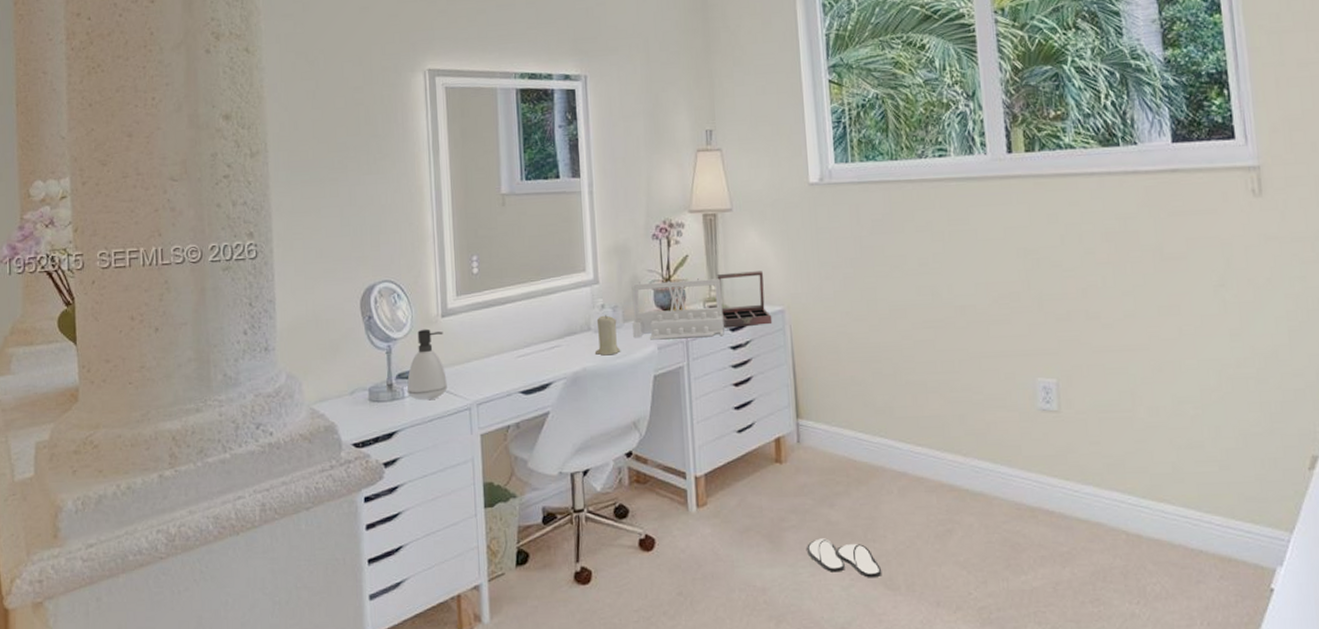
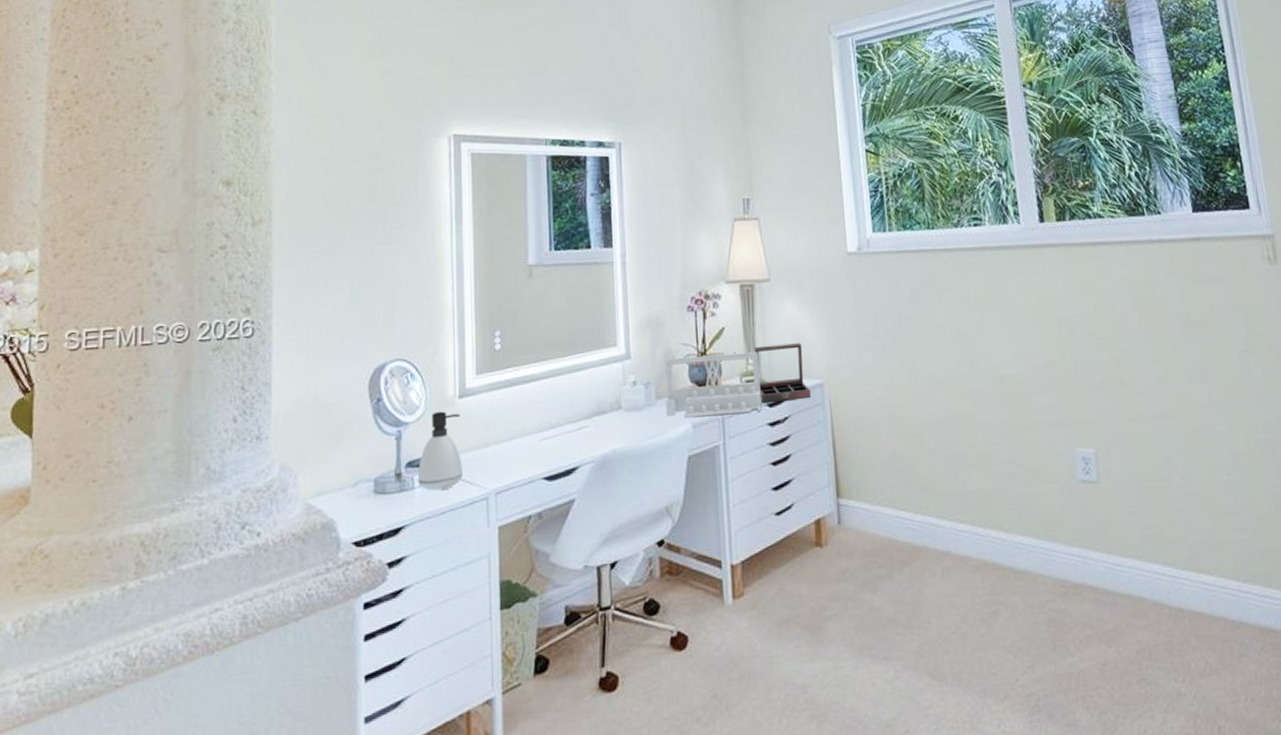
candle: present [595,315,621,356] -> none [626,392,654,436]
slippers: present [807,538,882,578] -> none [849,627,928,669]

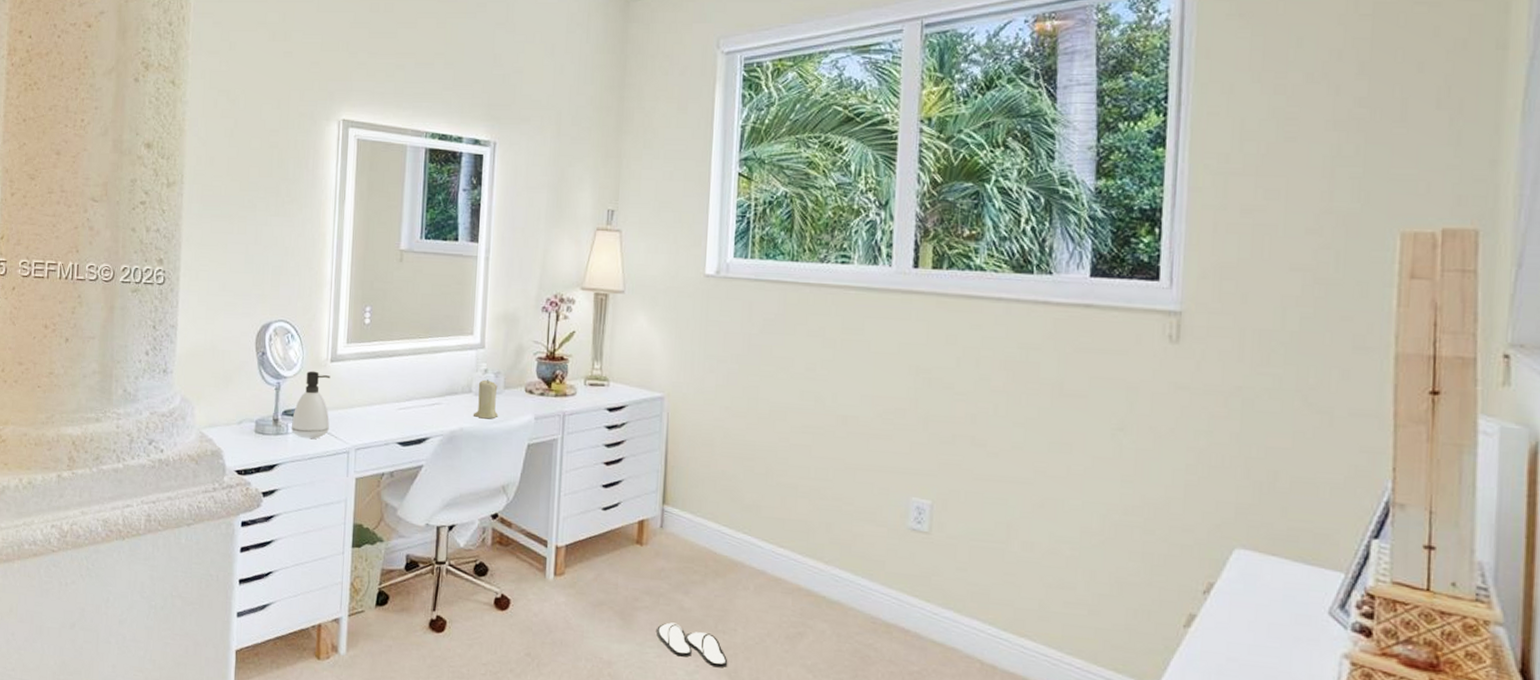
candle: none [626,392,654,436] -> present [474,379,499,419]
jewelry display stand: present [665,351,762,418] -> none [512,351,605,415]
jewelry box: present [754,343,812,404] -> none [601,353,651,410]
slippers: none [849,627,928,669] -> present [656,622,728,668]

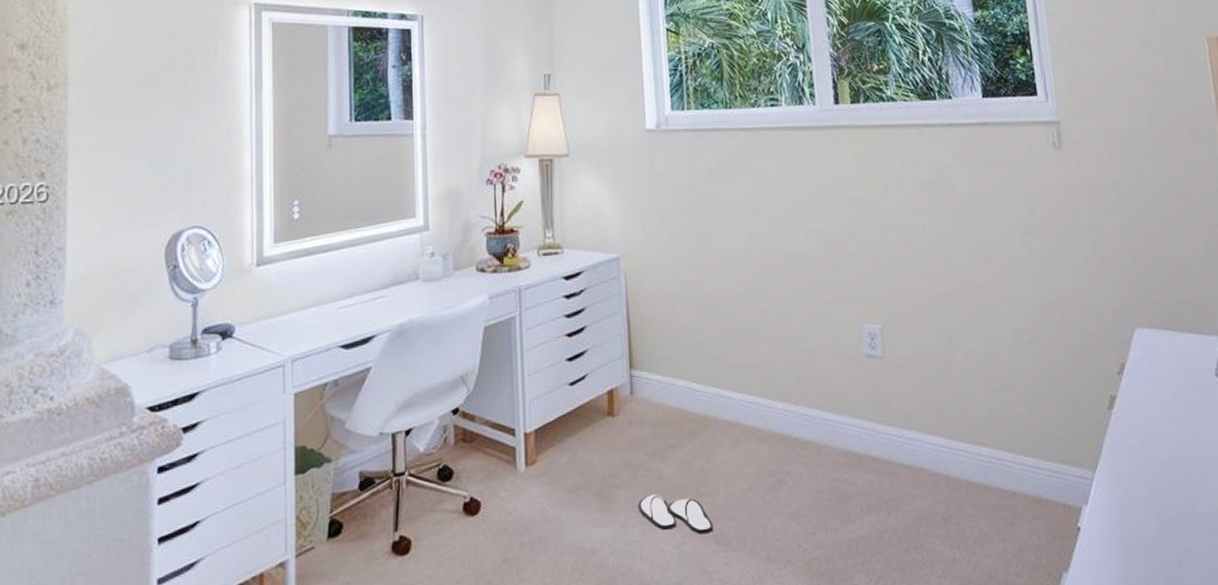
soap dispenser: present [291,370,331,439] -> none [214,278,259,358]
candle: present [474,379,499,419] -> none [423,263,451,306]

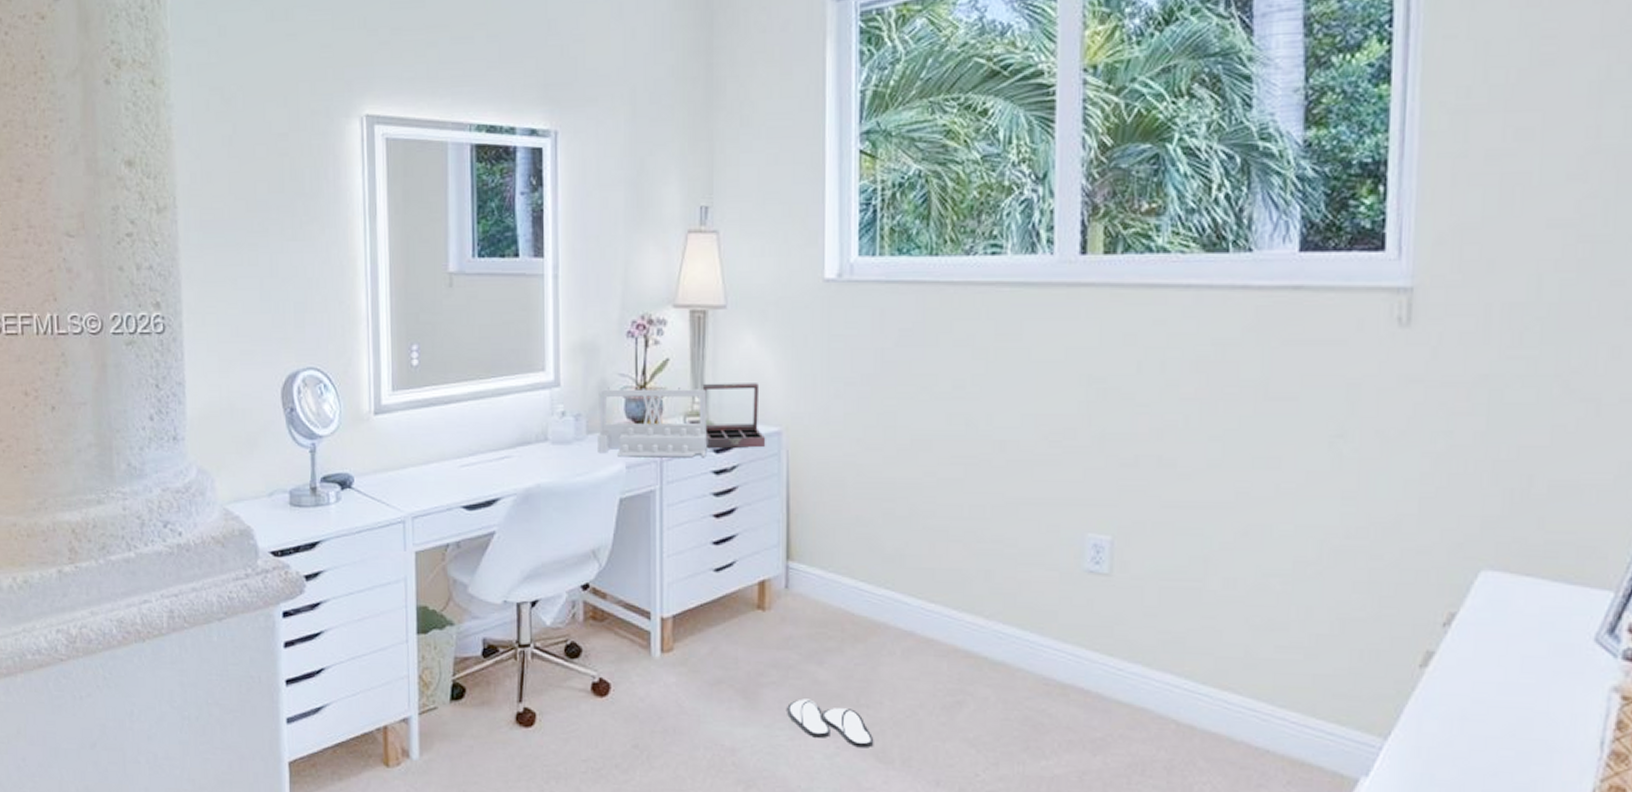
jewelry display stand: none [463,224,558,289] -> present [598,387,707,458]
jewelry box: none [552,217,607,277] -> present [702,383,766,449]

